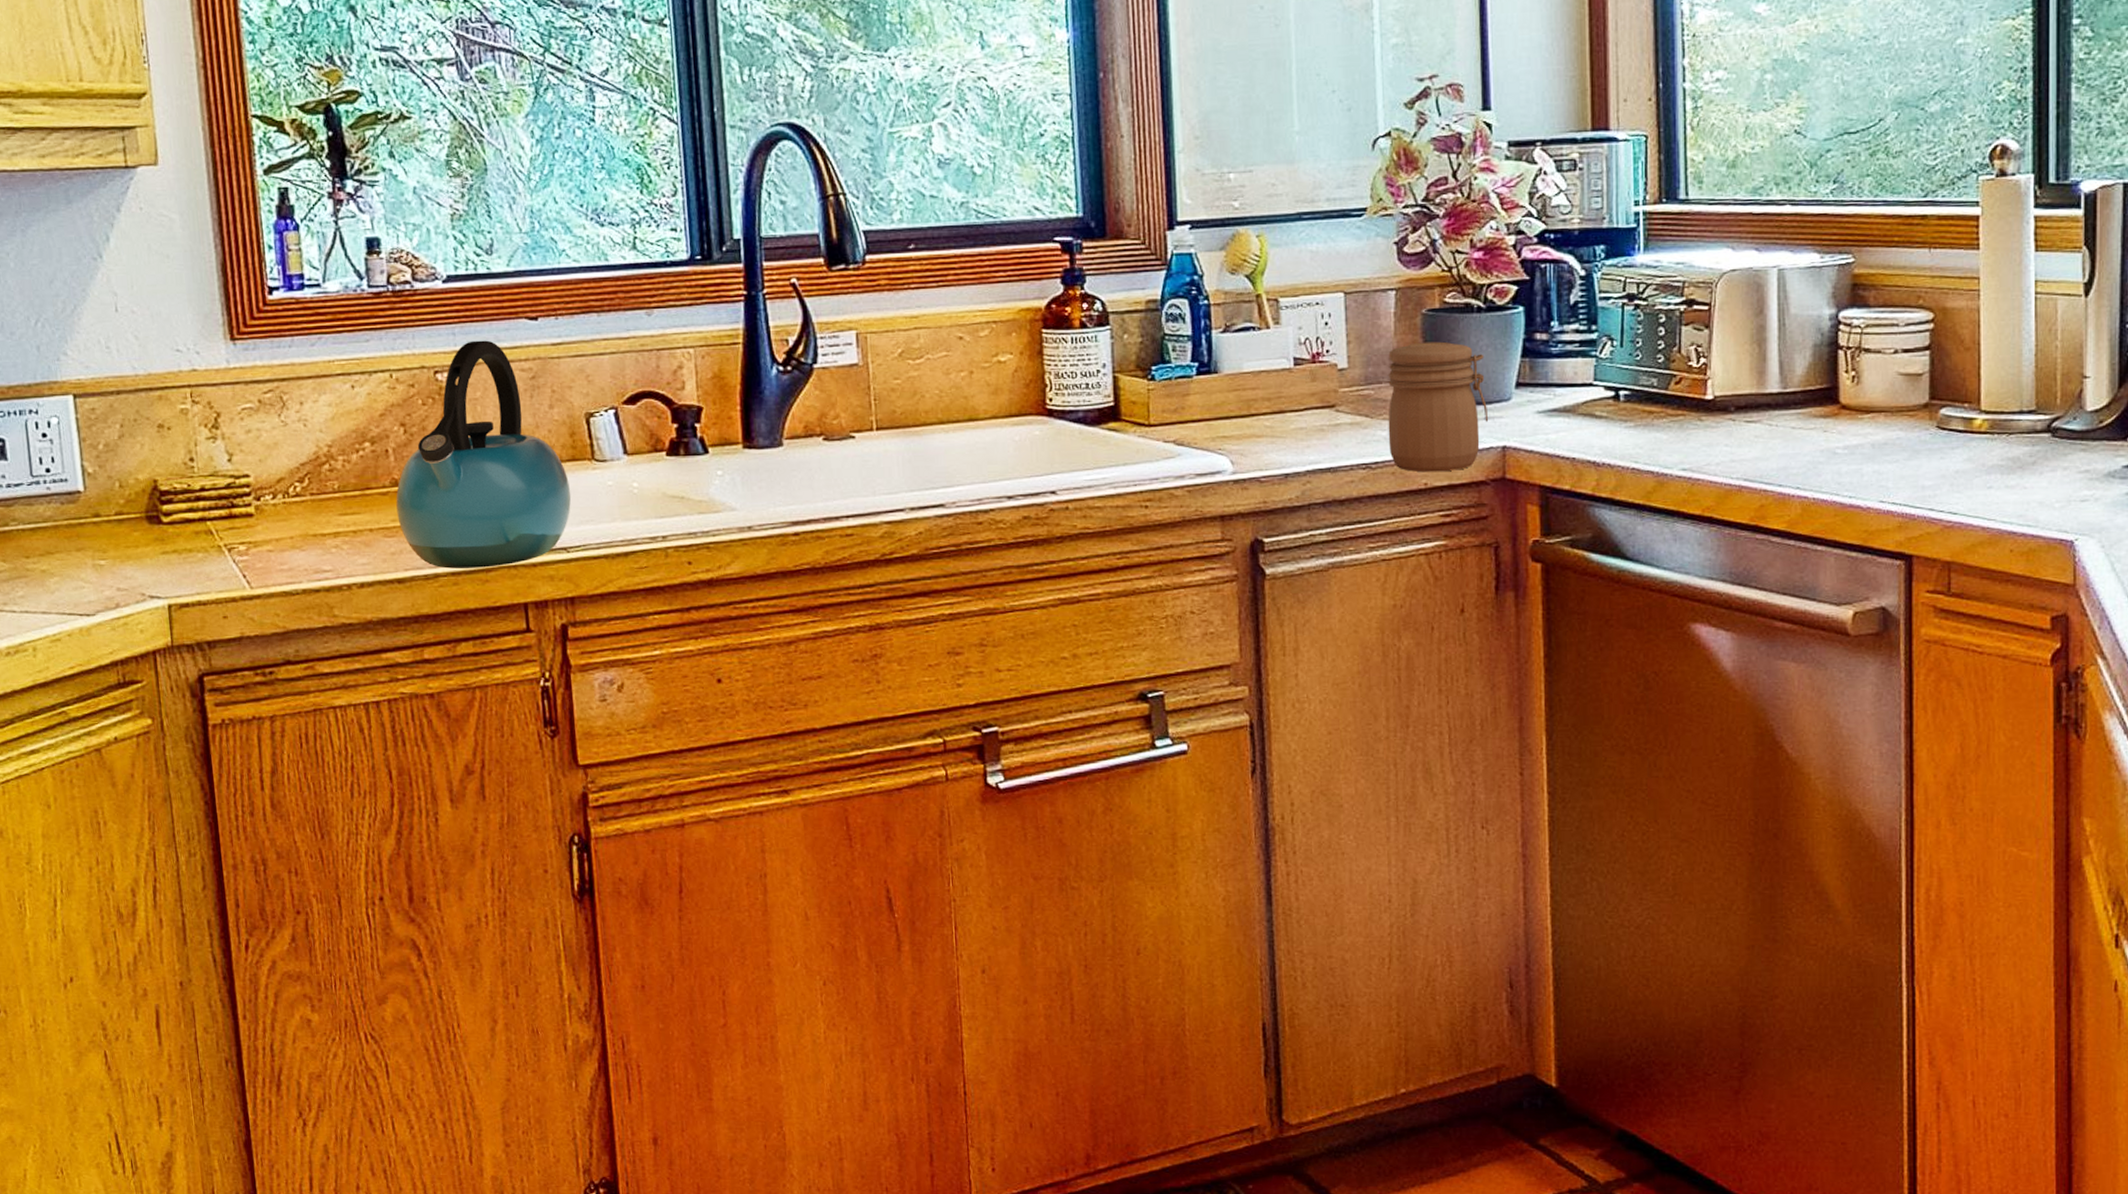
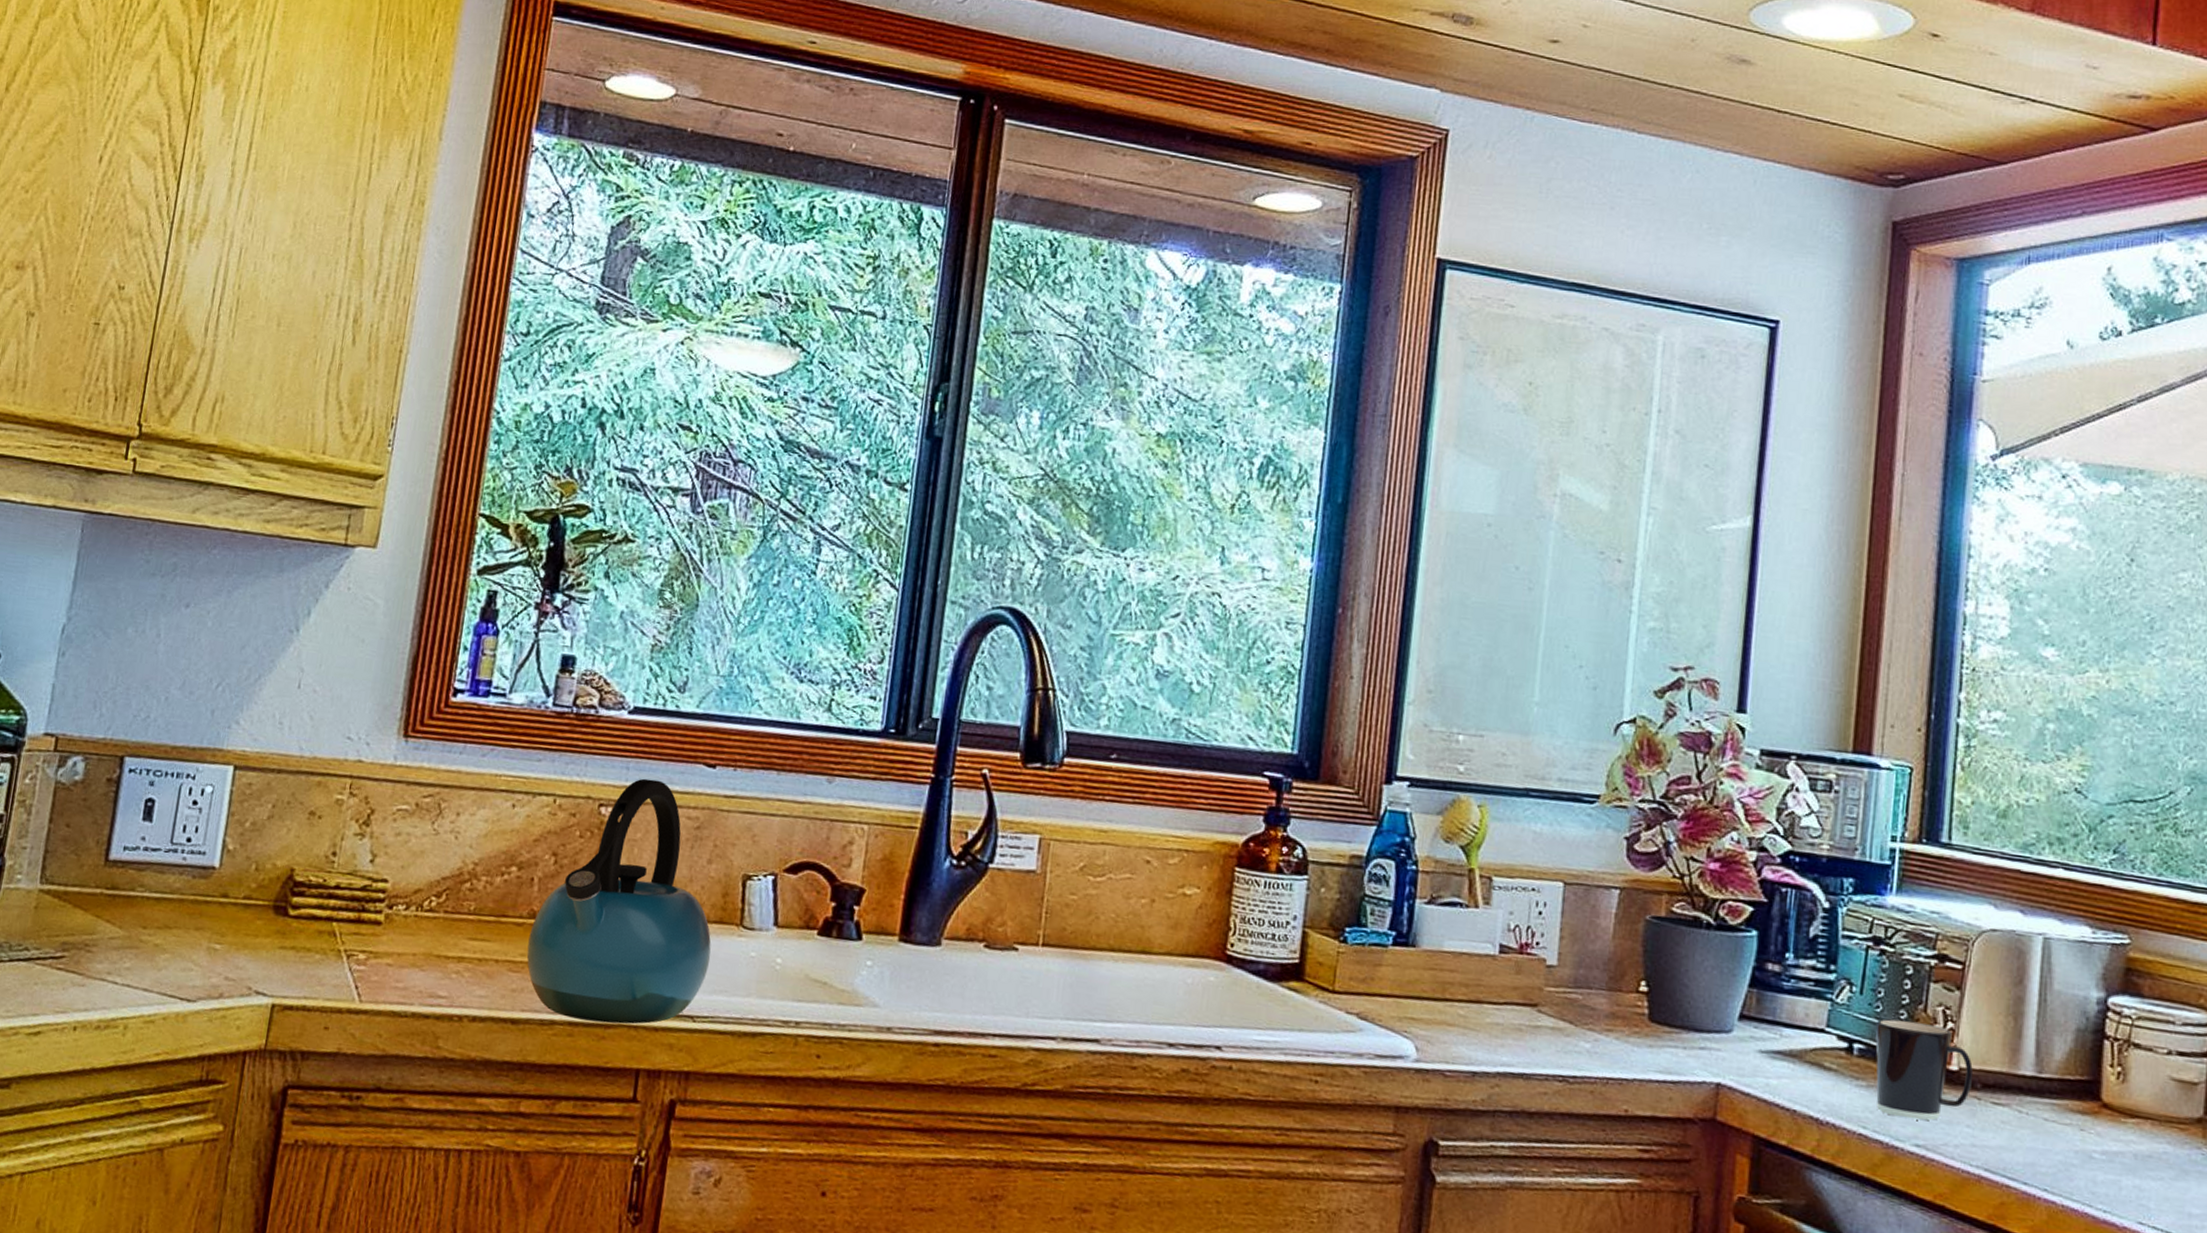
jar: present [1388,341,1488,473] -> none [1590,950,1708,1102]
mug: none [1637,362,1727,448] -> present [1875,1019,1974,1121]

